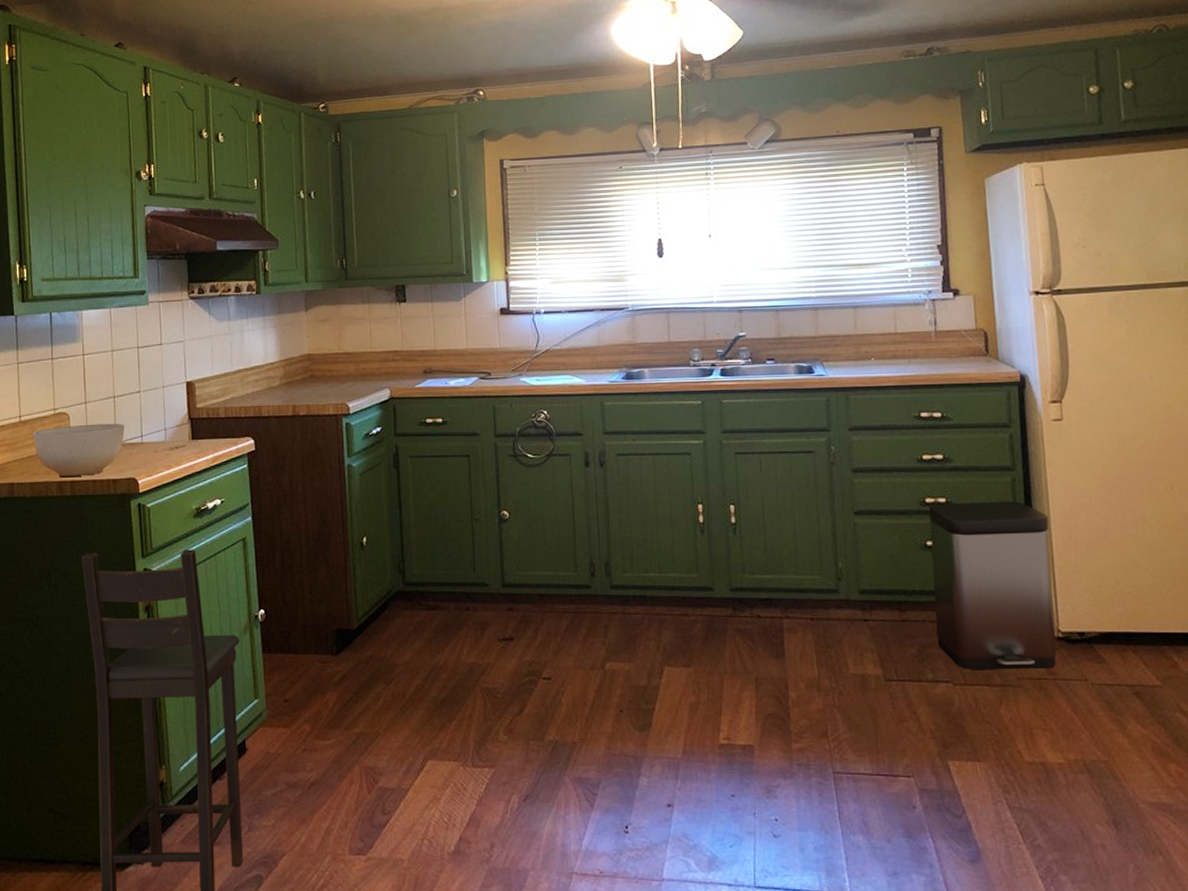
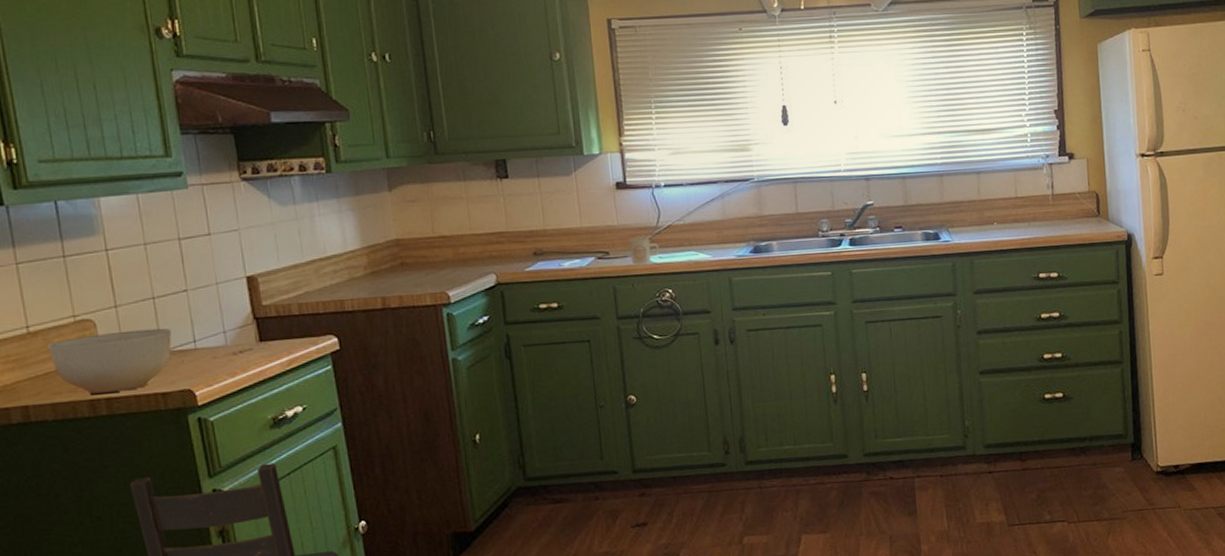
mug: none [509,360,537,386] -> present [629,237,660,265]
pedal bin: present [928,501,1057,670] -> none [1046,352,1156,509]

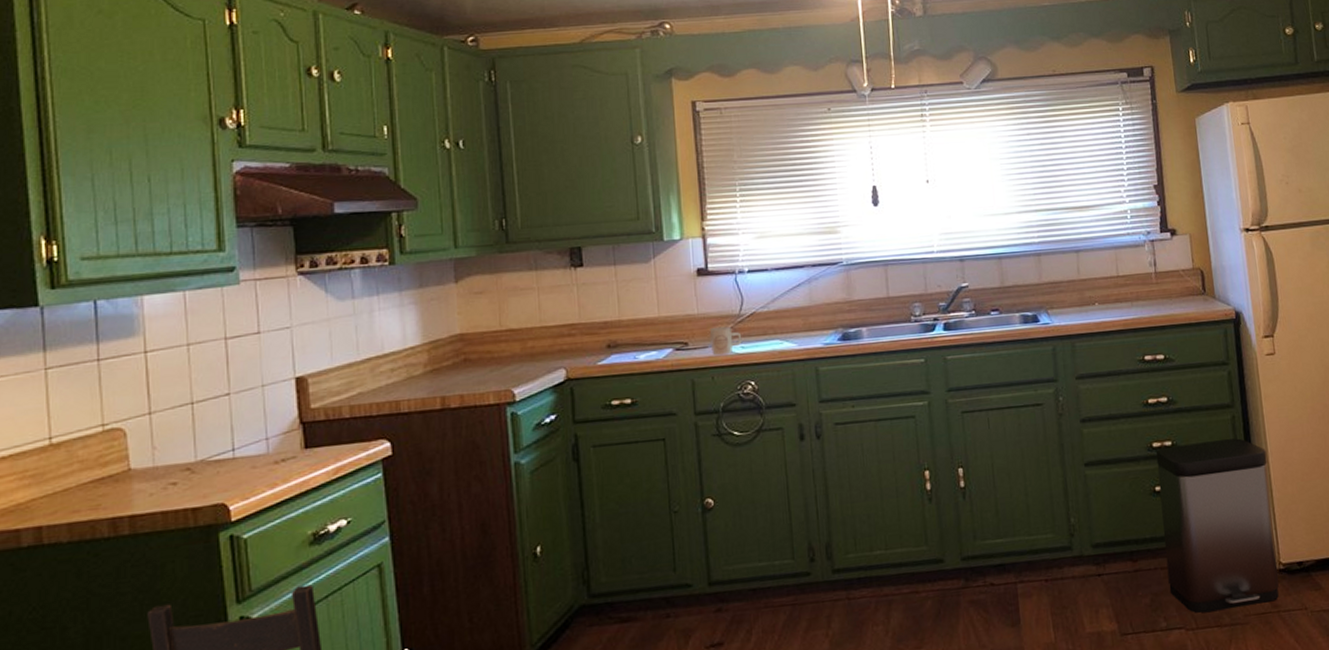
bowl: present [47,328,172,395] -> none [69,436,208,512]
pedal bin: none [1046,352,1156,509] -> present [1155,438,1279,613]

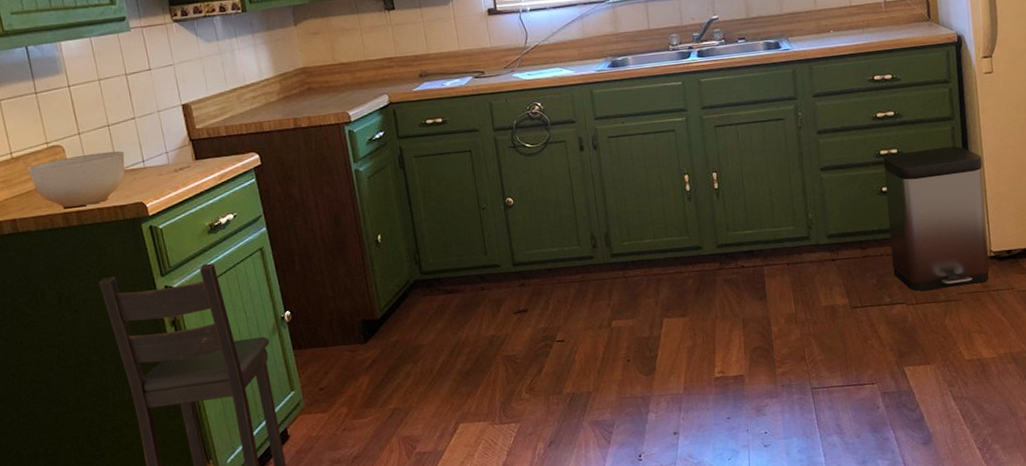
bowl: none [69,436,208,512] -> present [27,151,125,208]
mug: present [709,326,742,356] -> none [501,57,529,82]

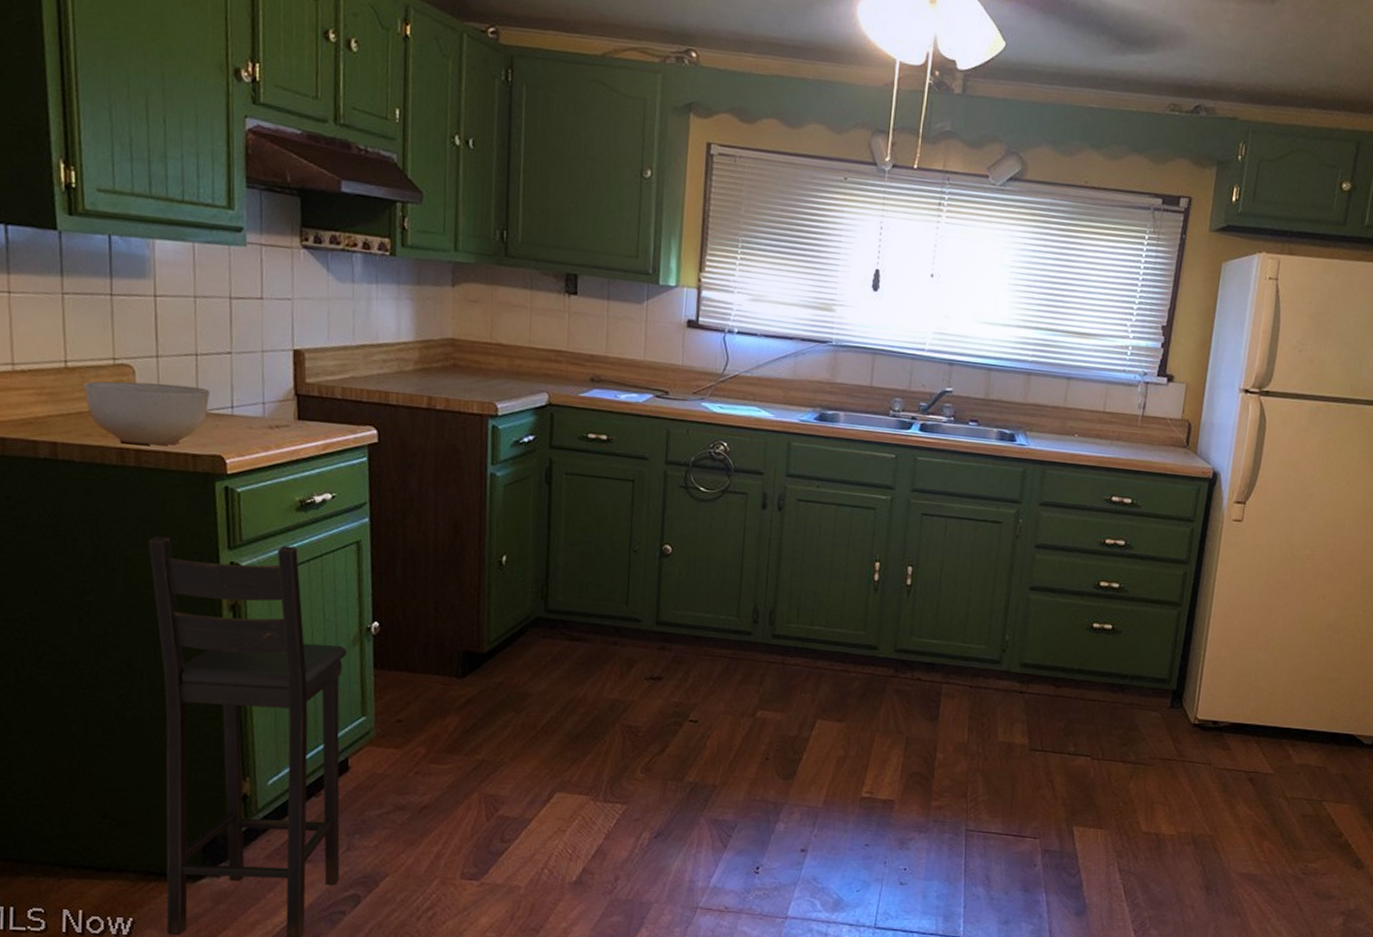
pedal bin: present [883,146,989,292] -> none [1085,588,1210,751]

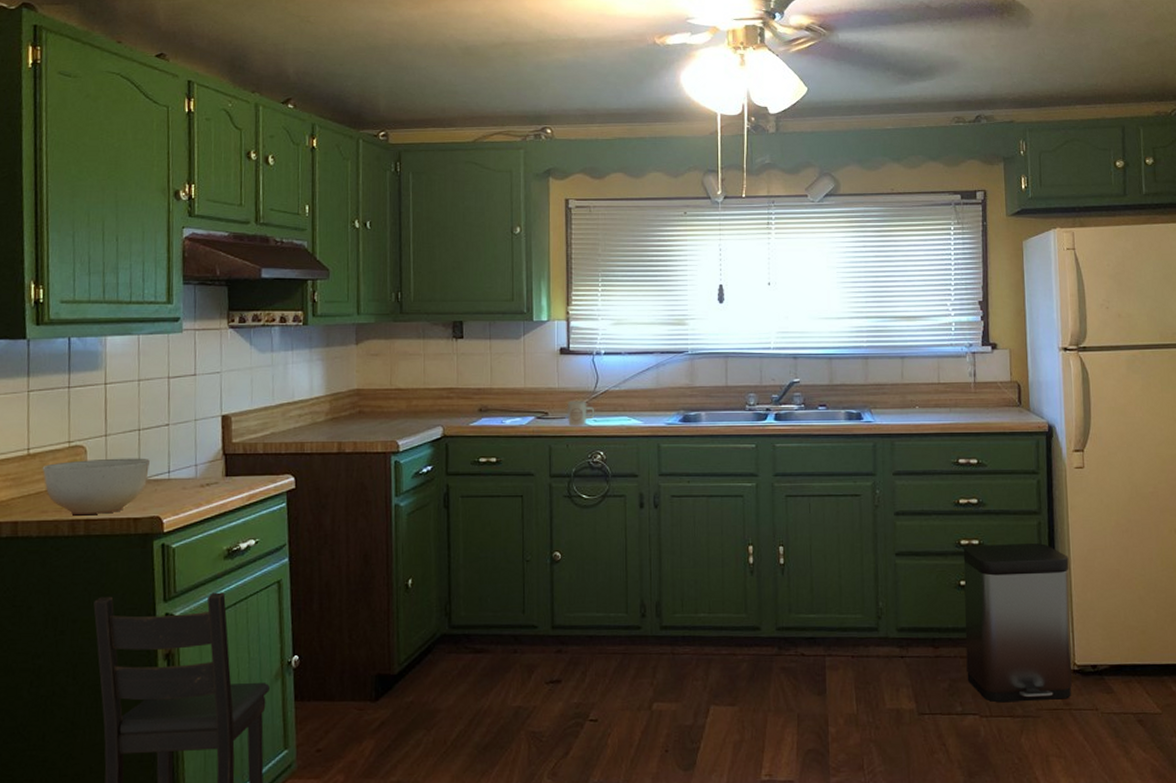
mug: none [690,381,722,412] -> present [567,400,595,426]
pedal bin: none [1085,588,1210,751] -> present [963,543,1072,703]

